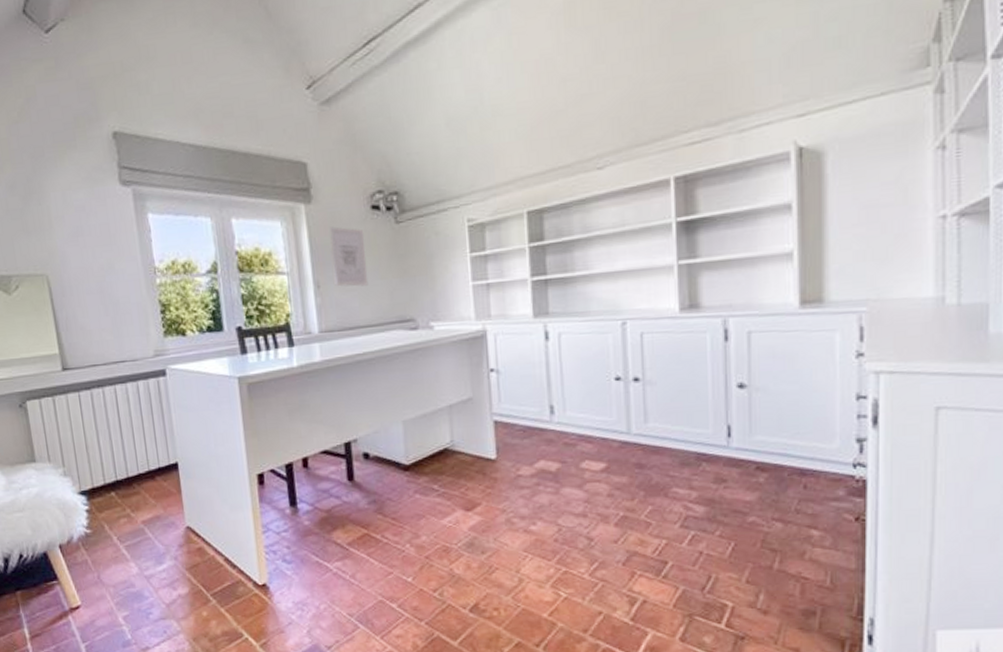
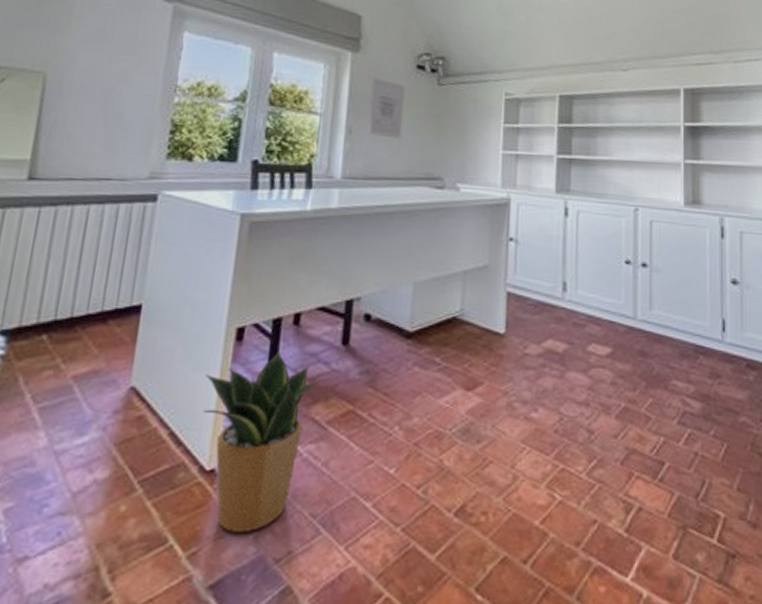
potted plant: none [241,490,336,628] -> present [204,351,321,532]

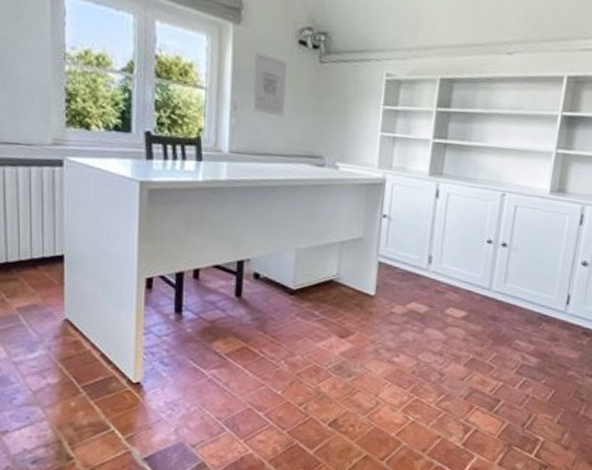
potted plant: present [204,351,321,532] -> none [124,299,219,426]

